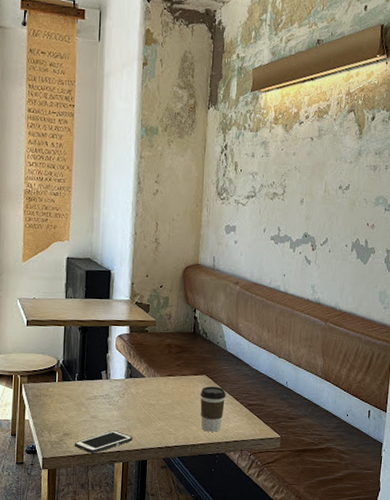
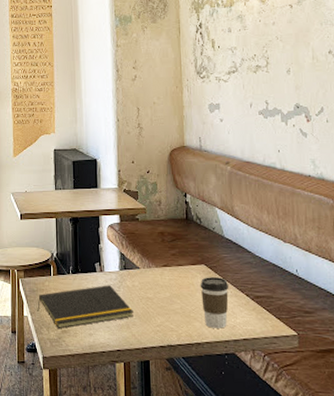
notepad: none [39,392,136,432] -> present [37,285,133,328]
cell phone: present [74,430,133,453] -> none [73,327,133,352]

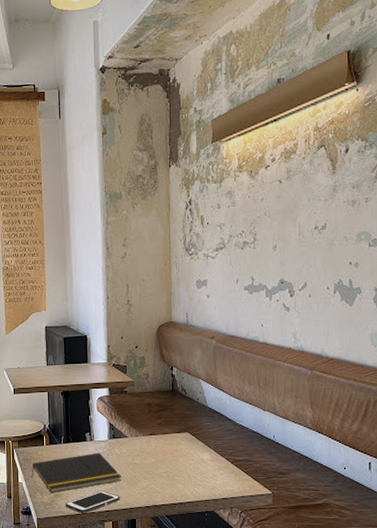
cell phone: none [73,327,133,352] -> present [65,490,121,513]
coffee cup: present [200,277,229,329] -> none [183,444,211,490]

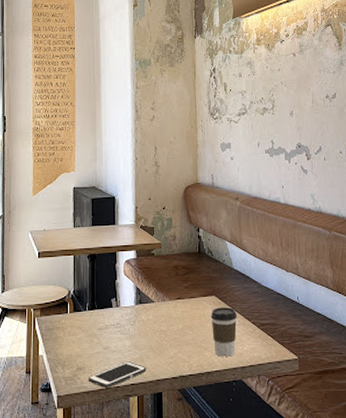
notepad: present [31,453,121,493] -> none [53,320,148,366]
coffee cup: none [183,444,211,490] -> present [210,307,238,357]

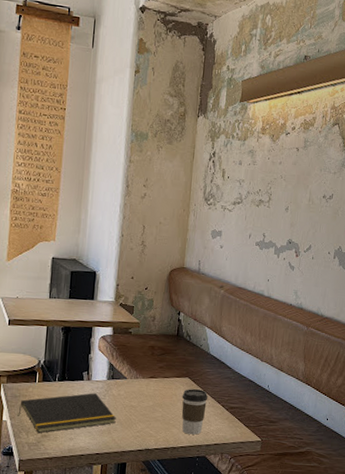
notepad: none [53,320,148,366] -> present [18,393,116,433]
cell phone: present [88,361,147,388] -> none [52,432,113,455]

